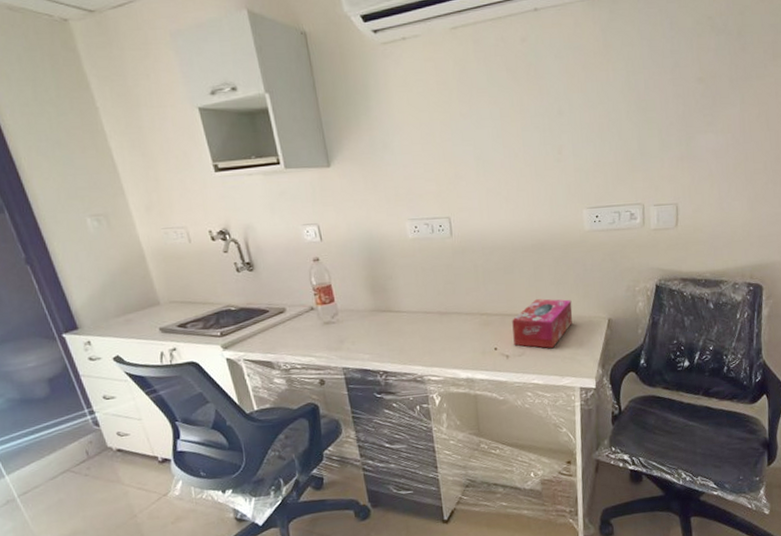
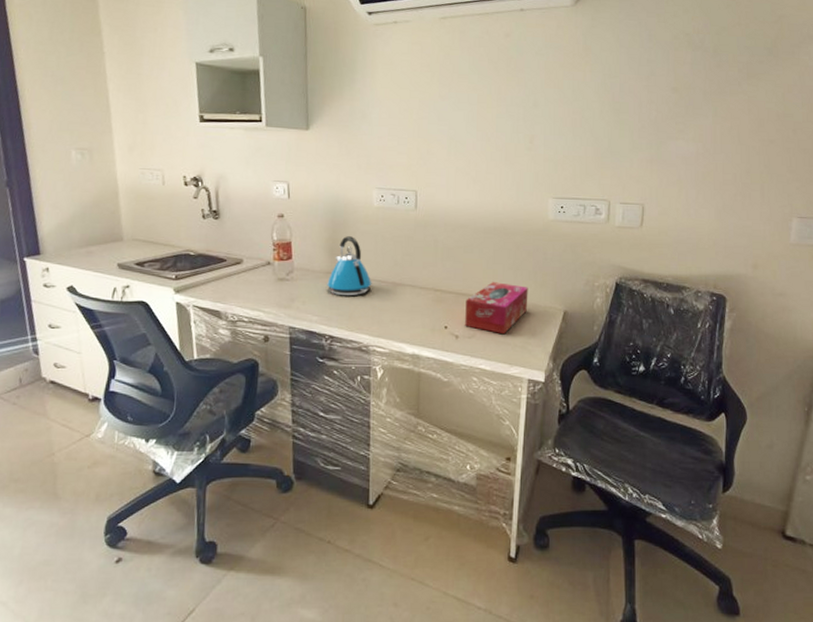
kettle: none [373,271,418,332] -> present [327,236,372,296]

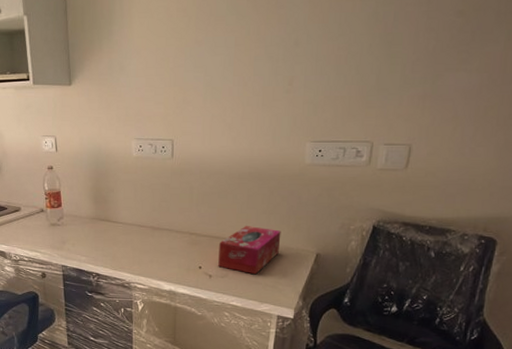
kettle: present [327,236,372,296] -> none [93,185,133,239]

